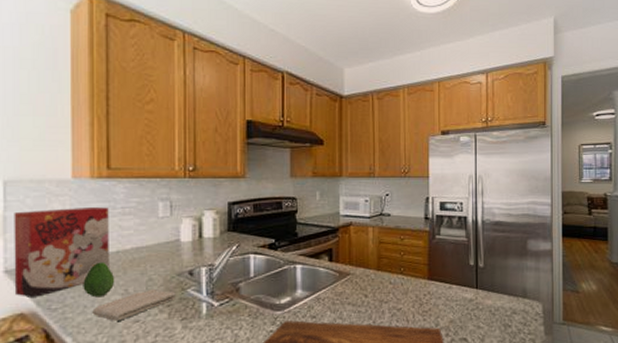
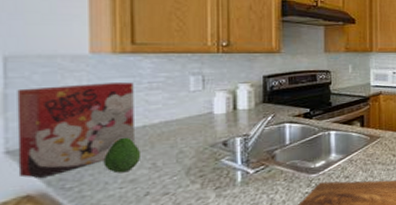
washcloth: present [92,288,176,321] -> none [115,160,209,195]

